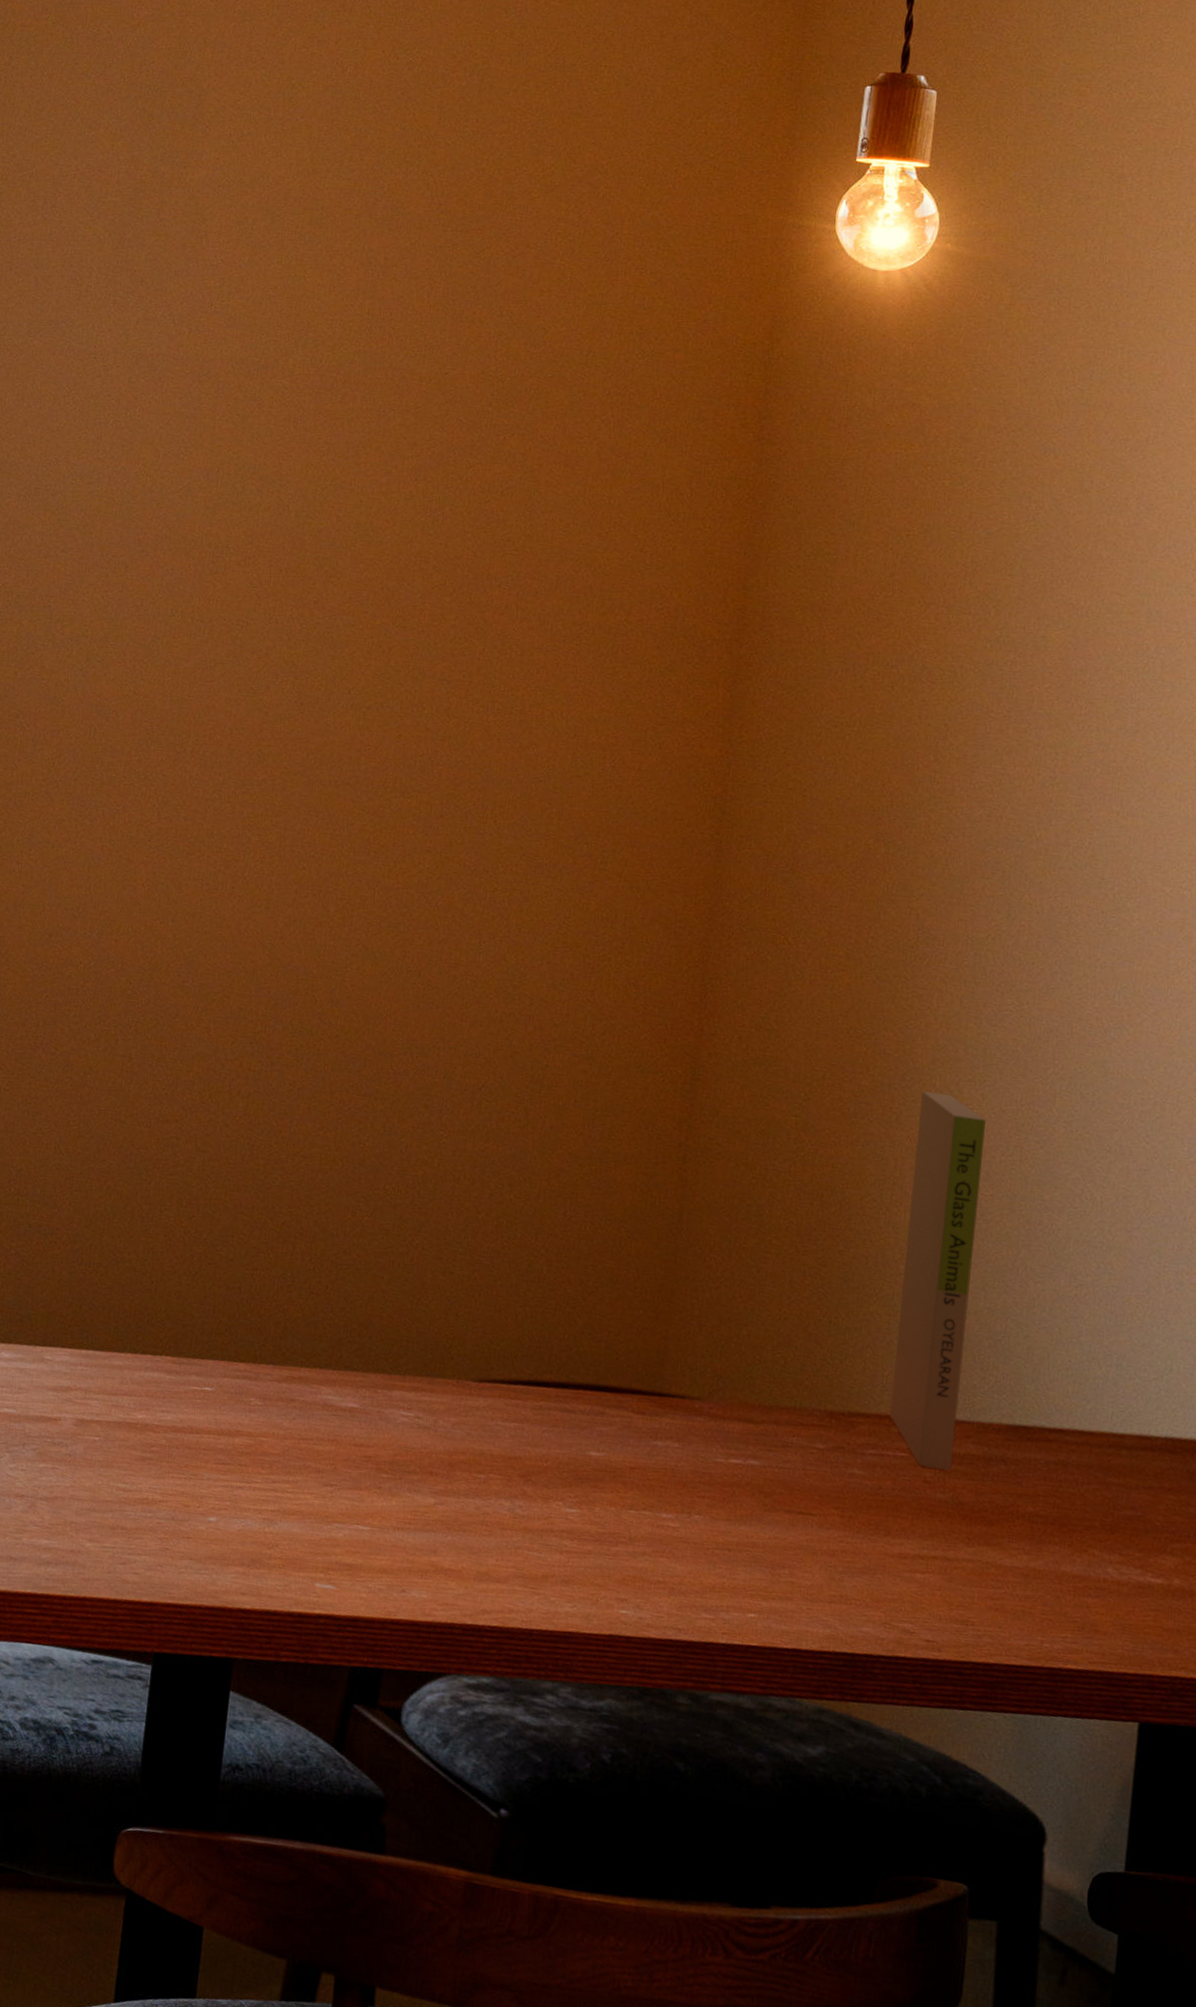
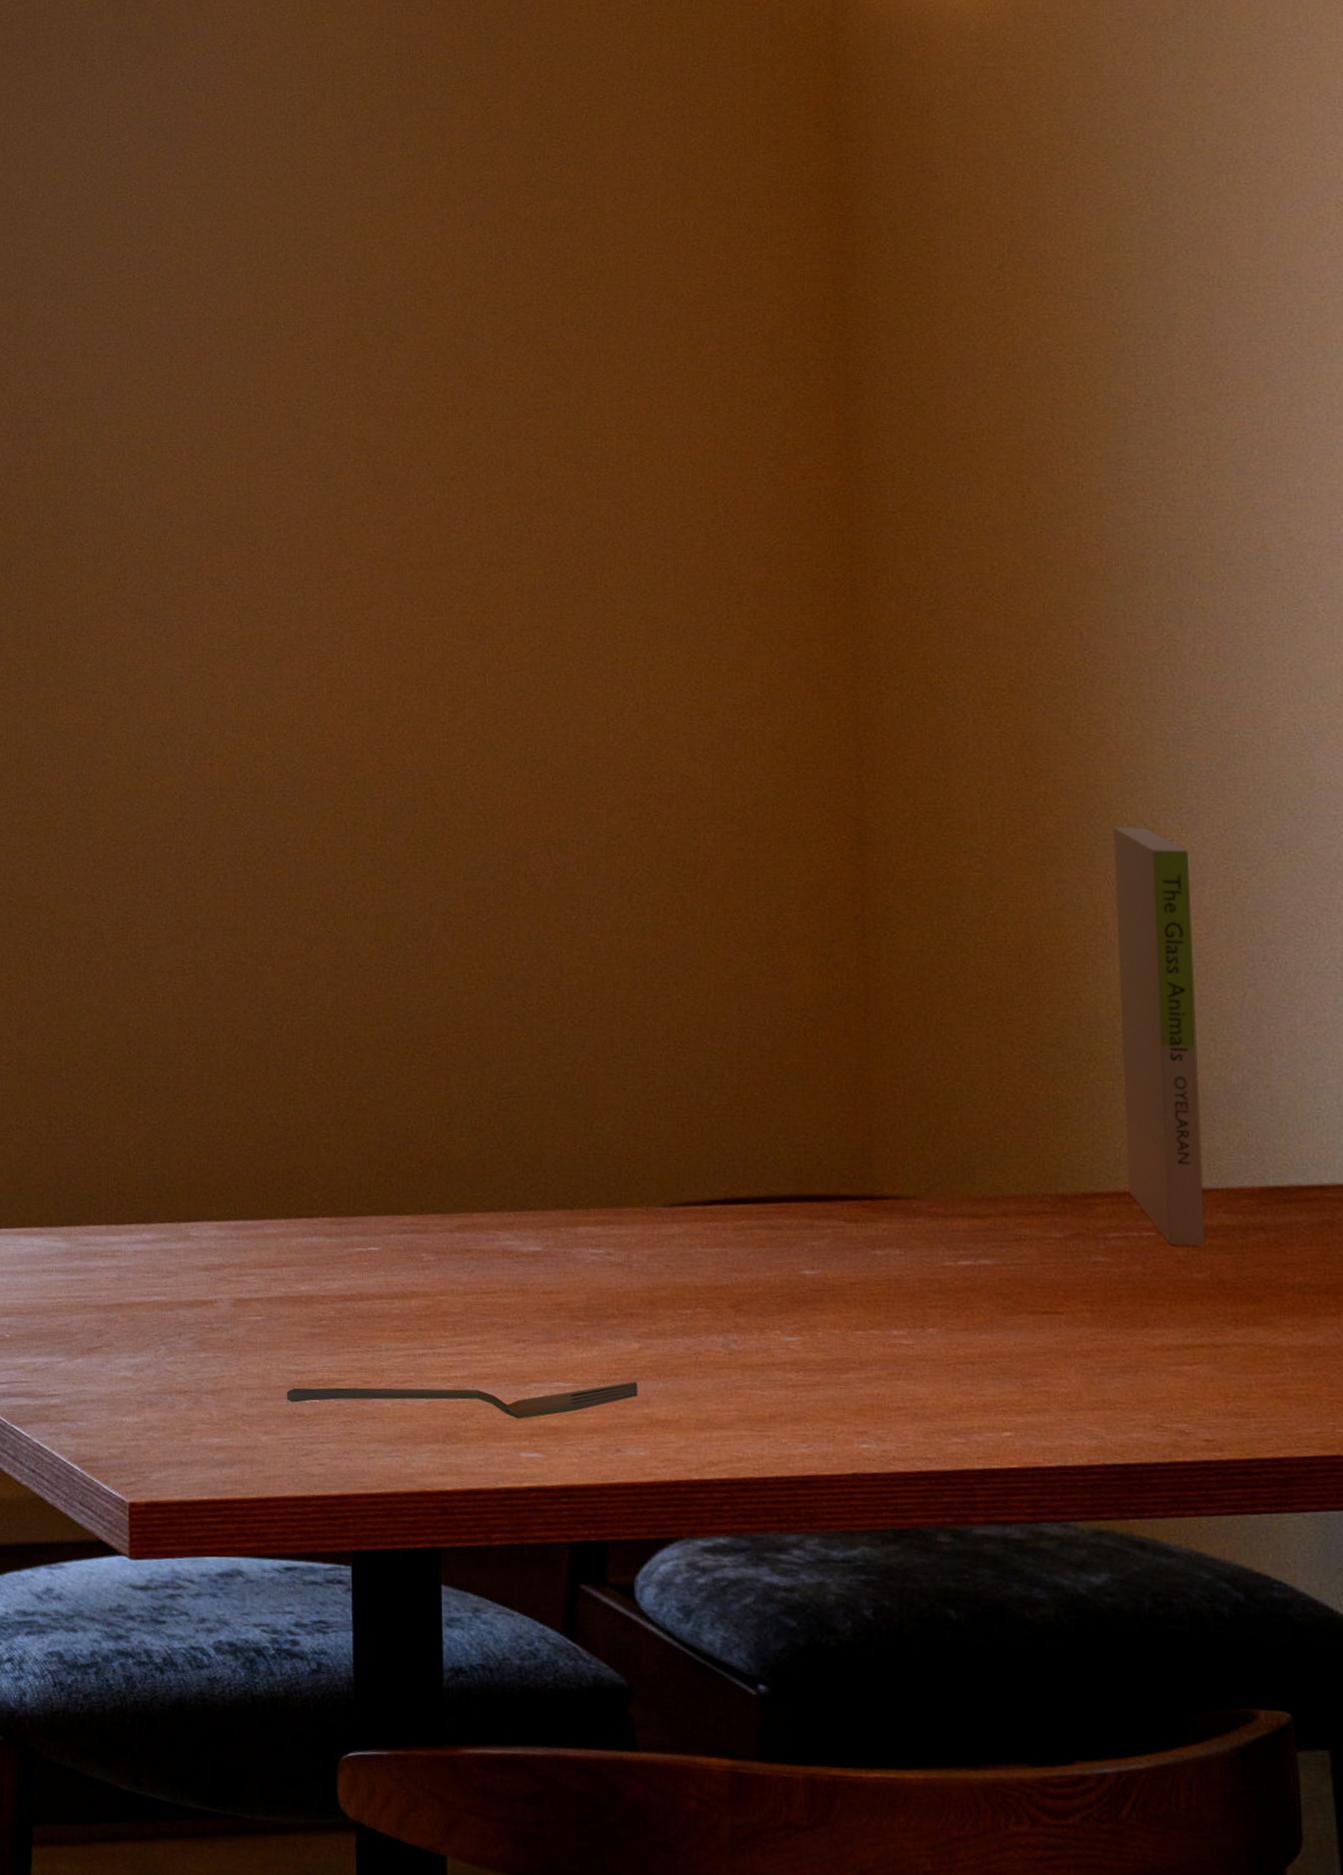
fork: none [112,1503,429,1554] -> present [286,1381,638,1419]

